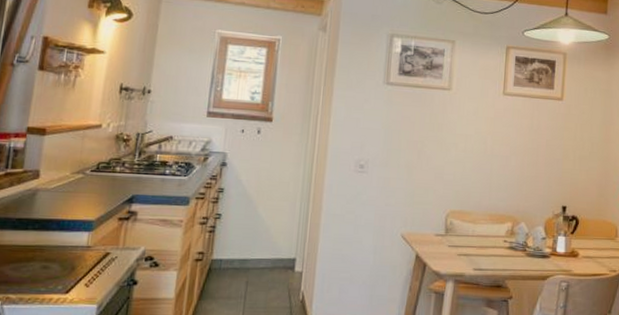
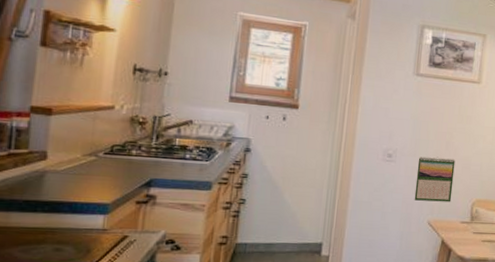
calendar: none [387,166,428,214] -> present [414,156,456,202]

